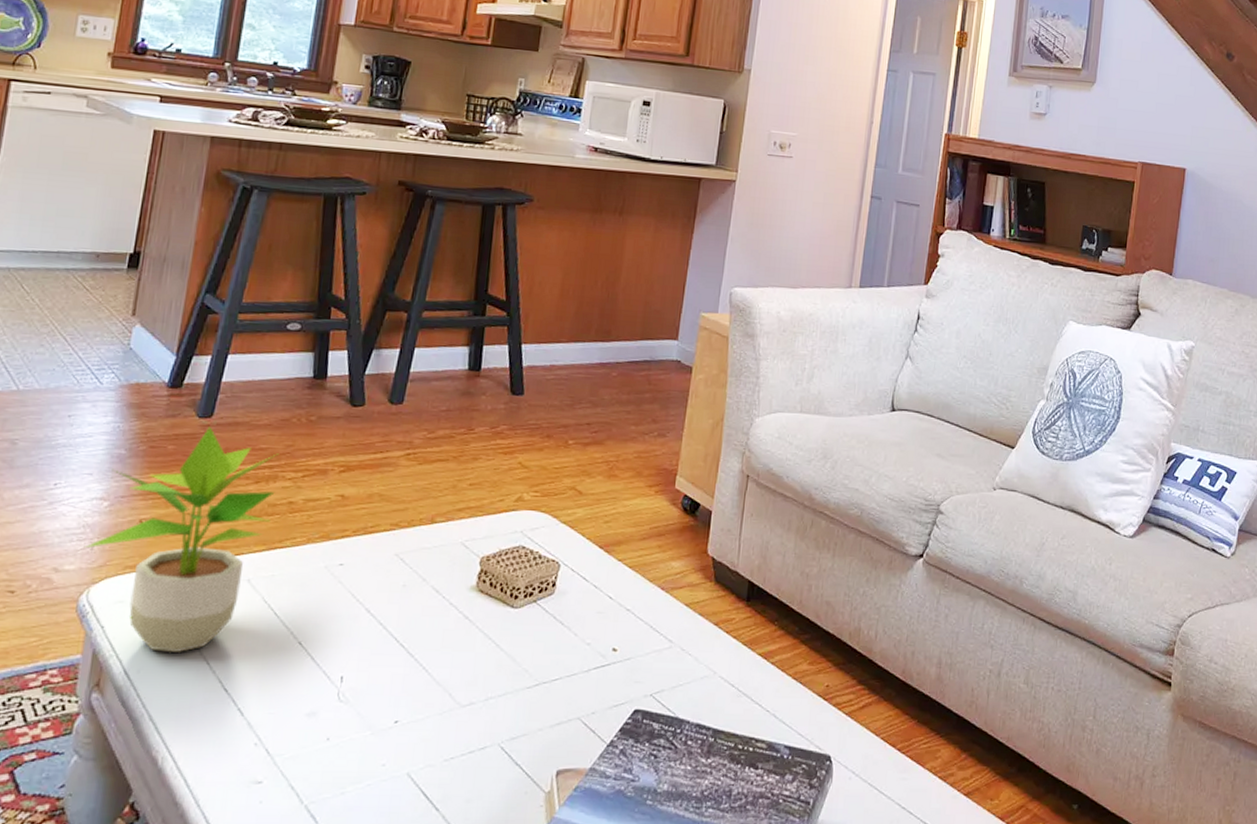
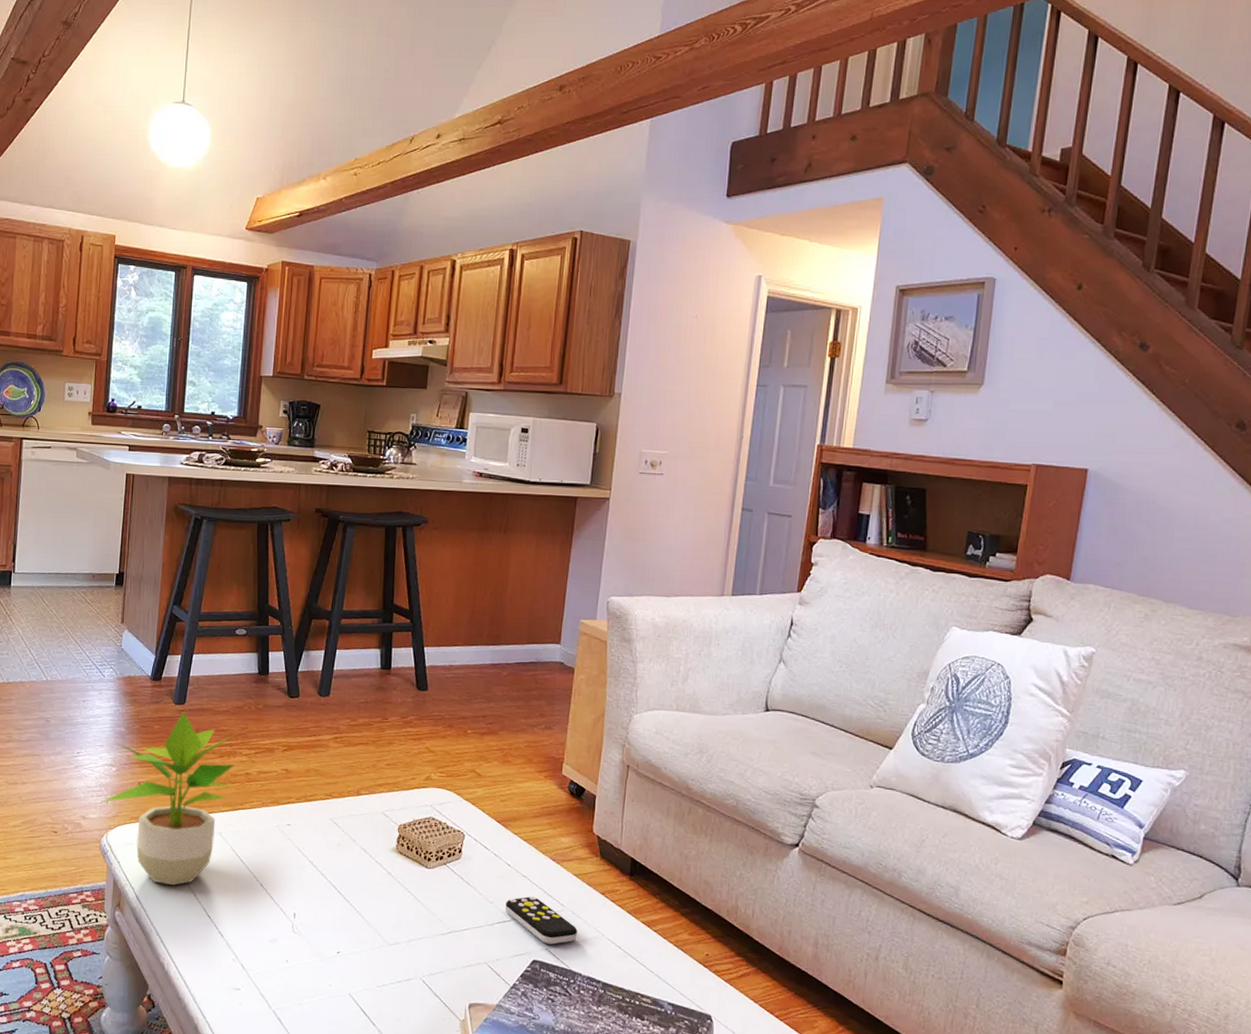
remote control: none [604,633,687,689] -> present [505,896,577,945]

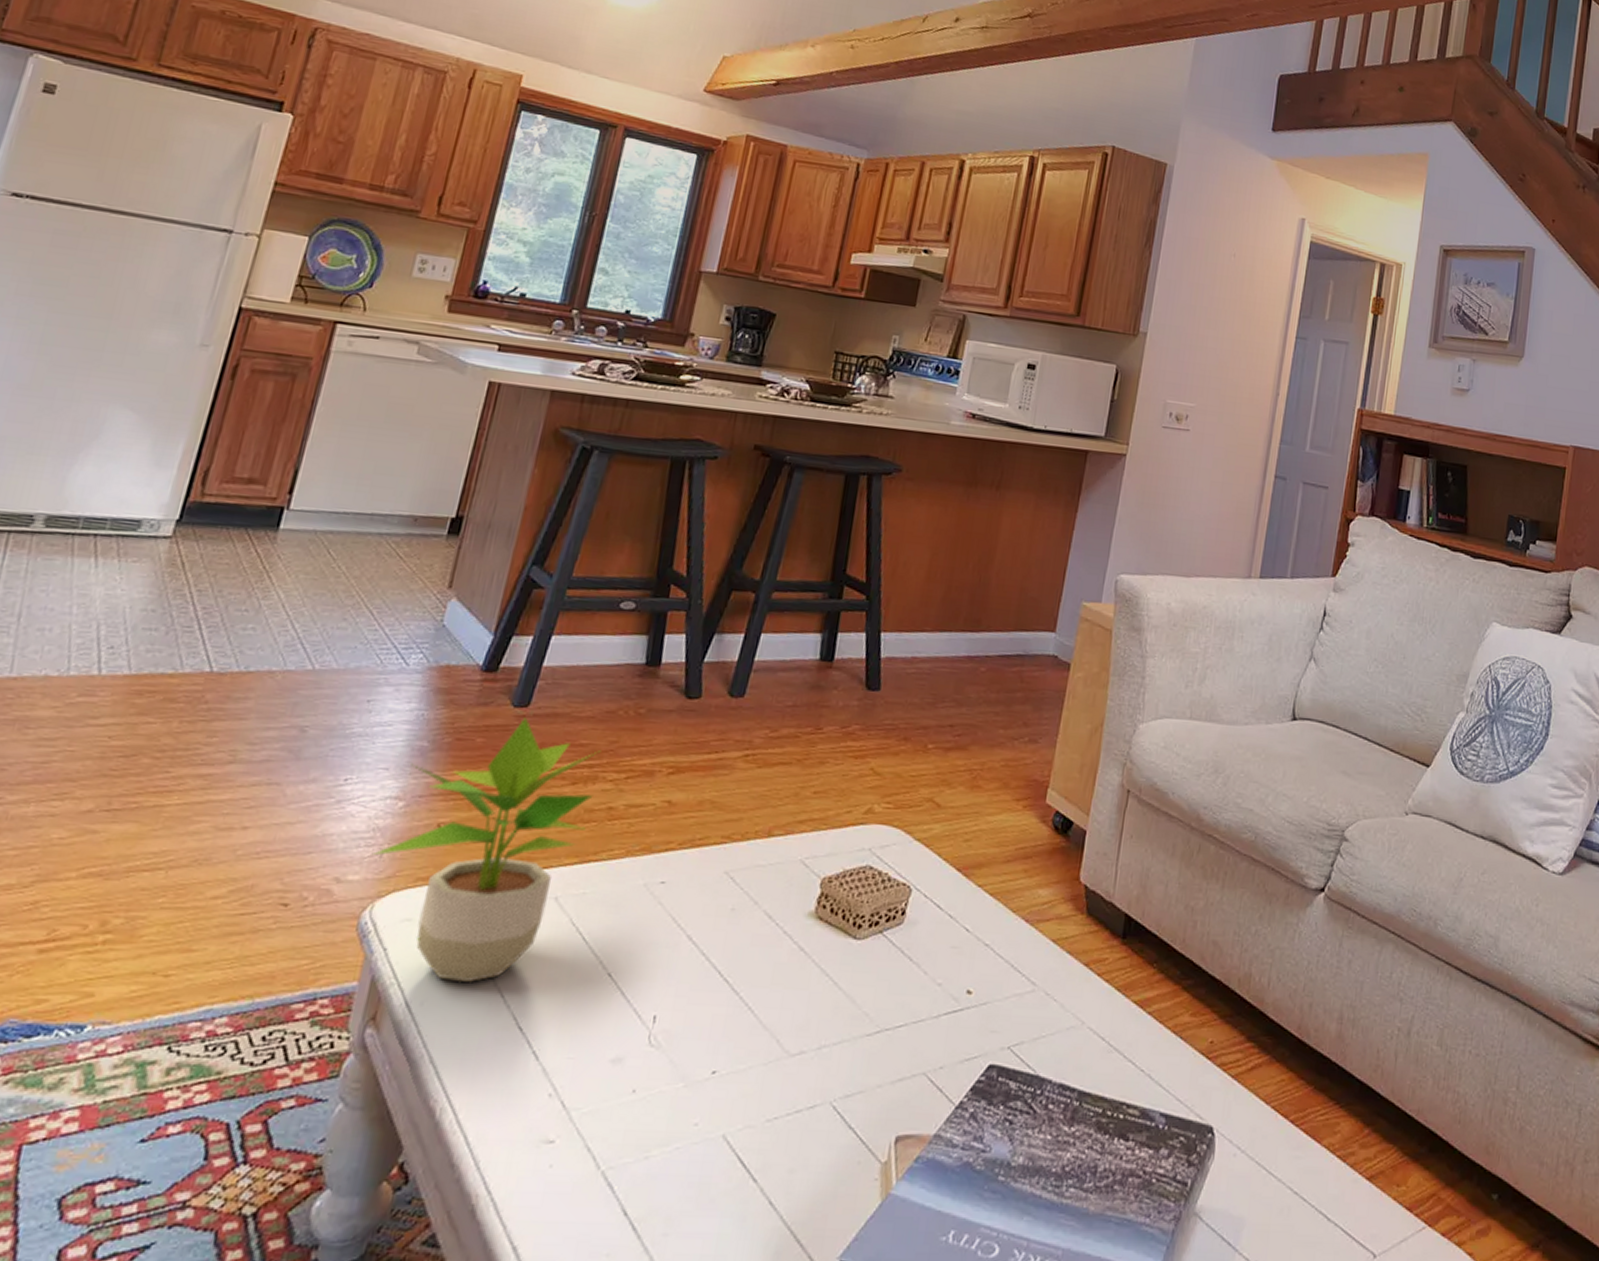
remote control: present [505,896,577,945] -> none [957,972,1051,1041]

